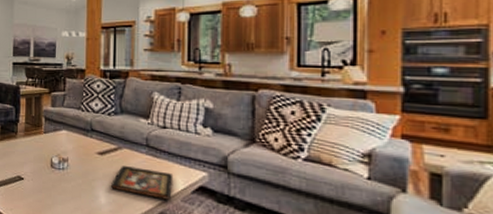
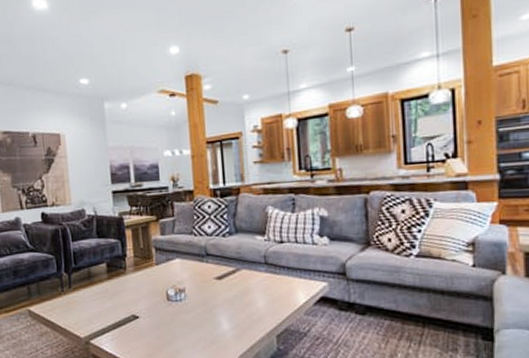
decorative tray: present [110,166,174,200] -> none [231,287,295,316]

